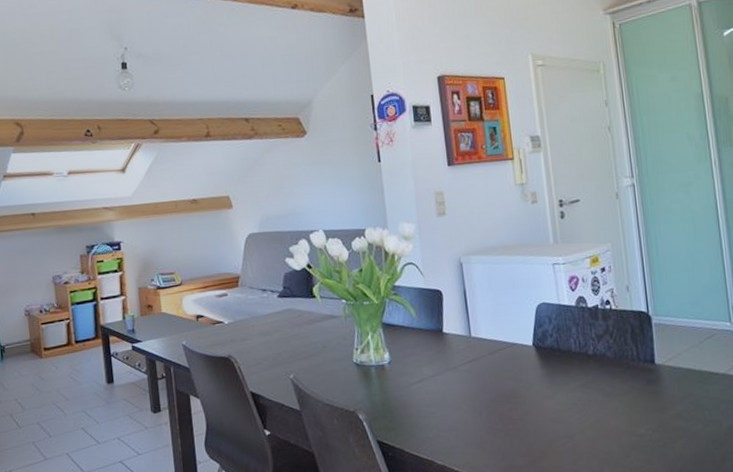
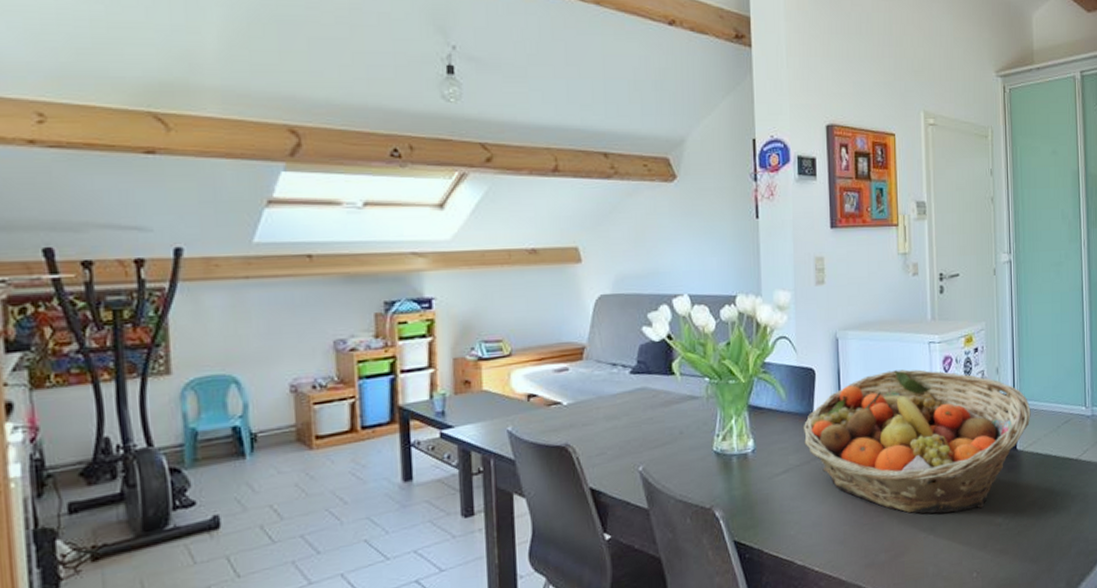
fruit basket: none [434,289,669,423] -> present [803,369,1031,514]

